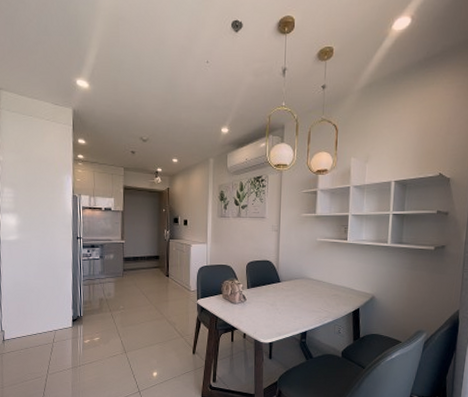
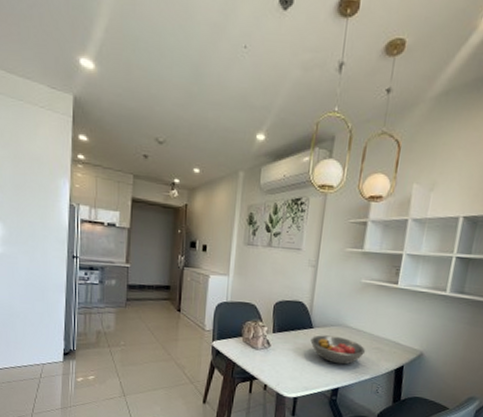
fruit bowl: none [279,287,327,311] -> present [310,335,366,365]

